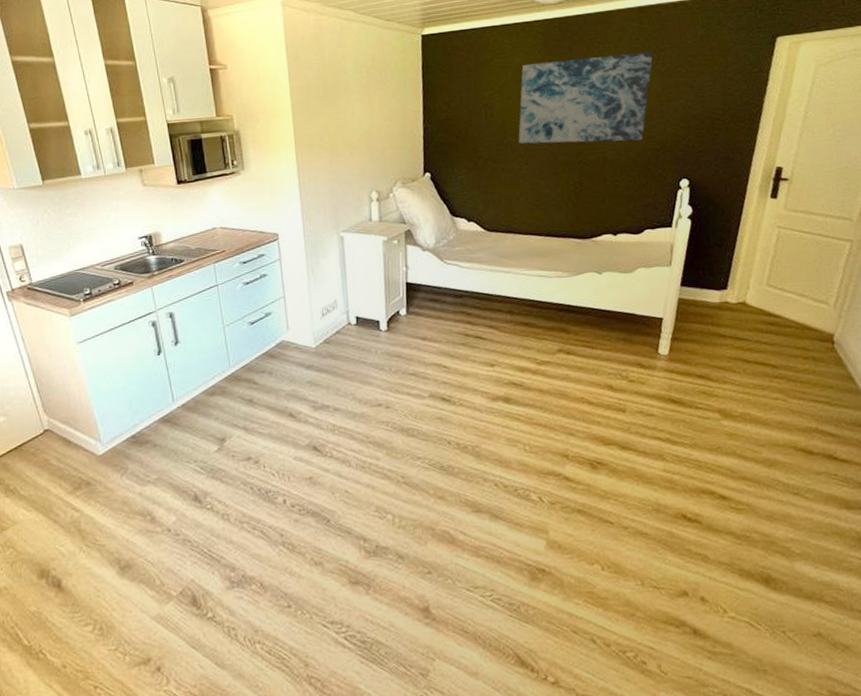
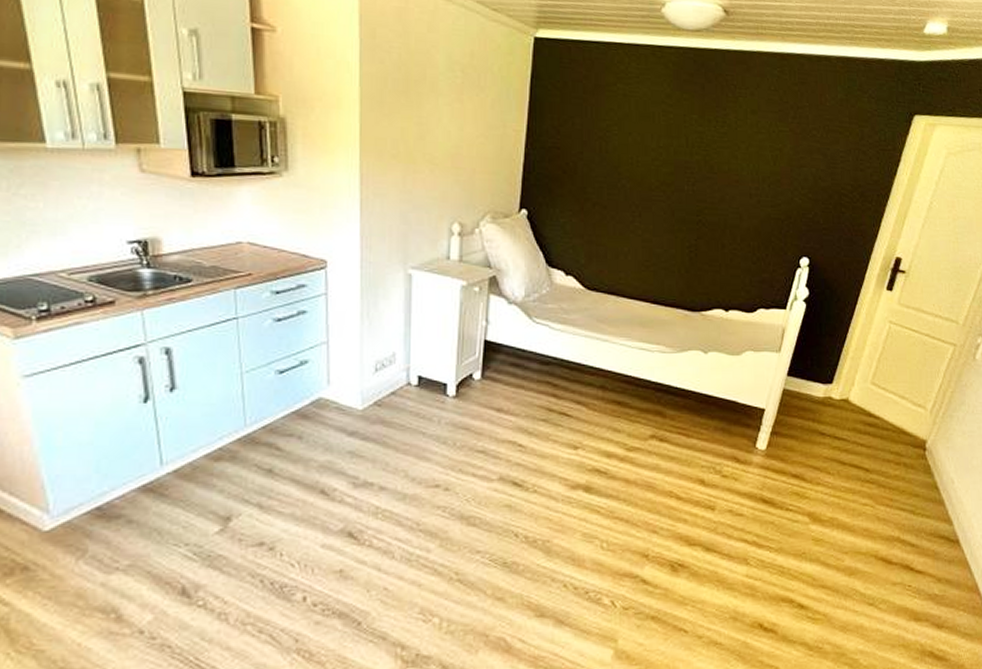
wall art: present [518,51,653,144] -> none [634,96,790,207]

